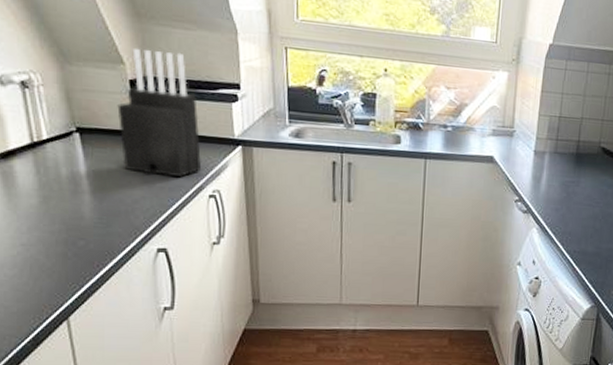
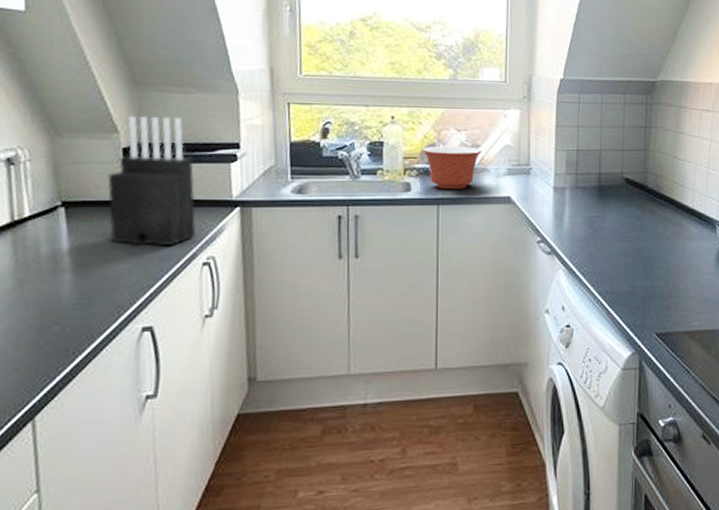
mixing bowl: none [412,102,470,146] -> present [422,145,482,190]

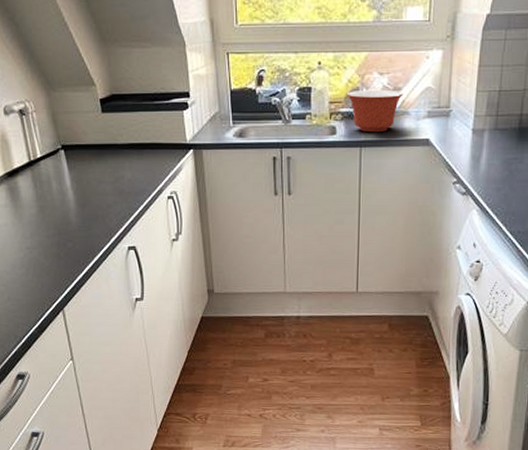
knife block: present [107,115,197,247] -> none [91,69,161,183]

